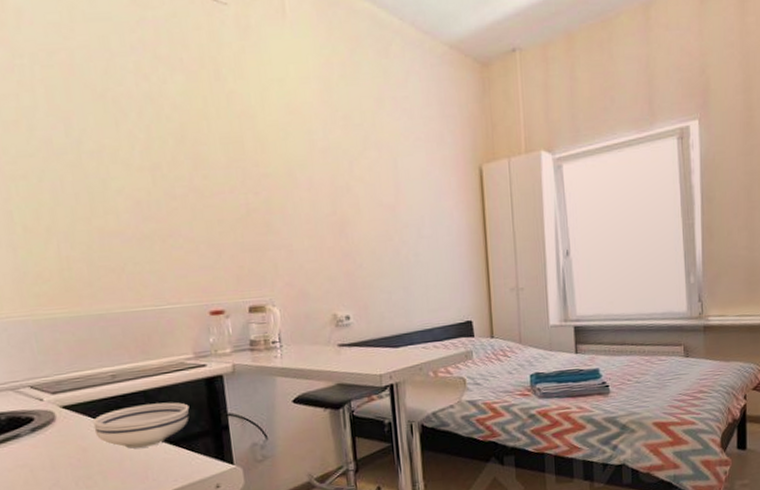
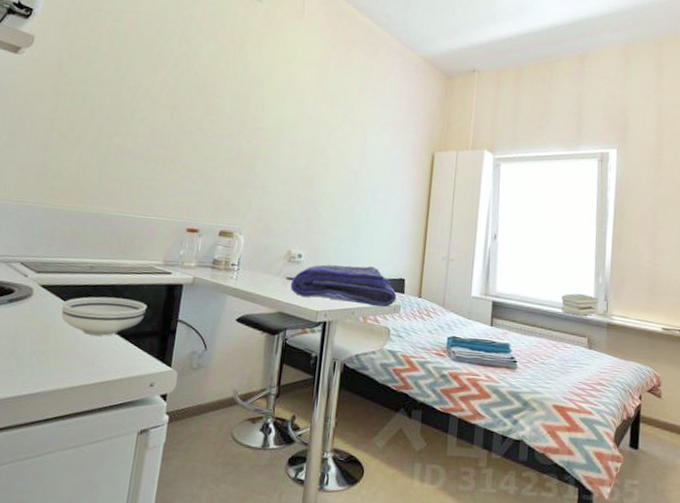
towel: none [344,314,467,362] -> present [290,264,397,308]
books: none [651,299,693,324] -> present [561,293,599,317]

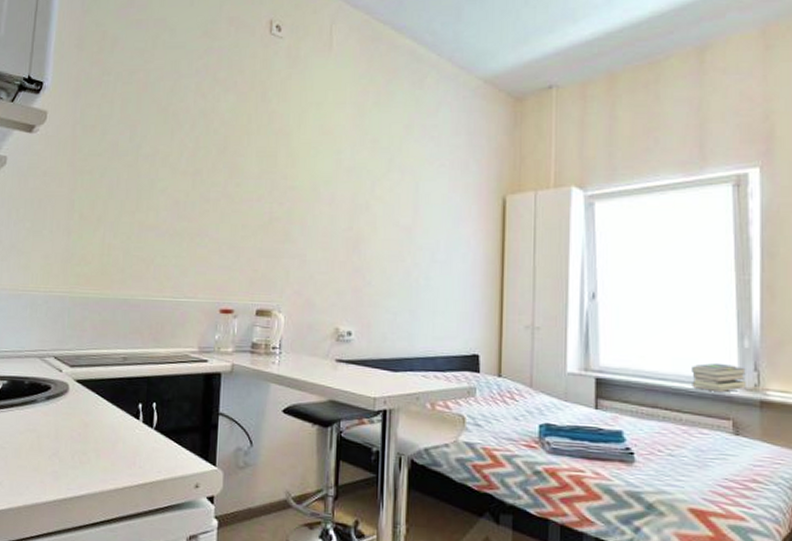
bowl: present [61,296,147,336] -> none [98,390,185,433]
towel: present [290,264,397,308] -> none [341,342,470,391]

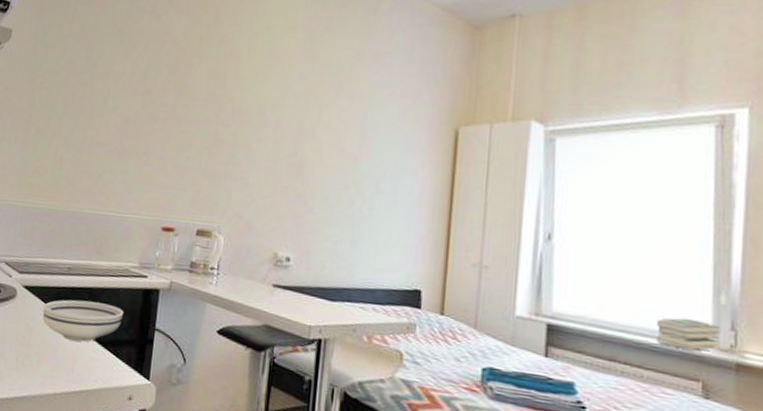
bowl: none [98,390,185,433] -> present [42,299,124,342]

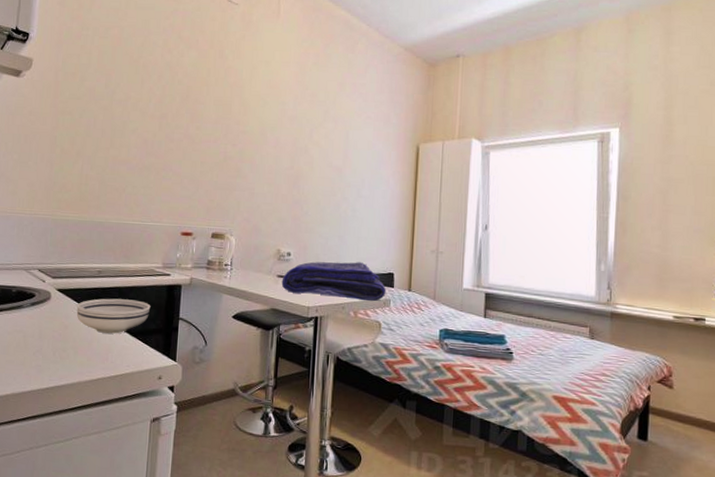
towel: none [277,270,411,326] -> present [281,261,386,302]
books: present [656,317,721,352] -> none [559,282,601,306]

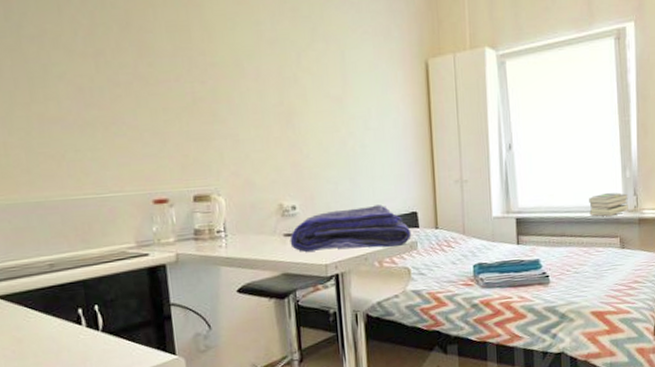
bowl: present [76,298,151,334] -> none [28,291,131,340]
books: none [559,282,601,306] -> present [589,192,628,217]

